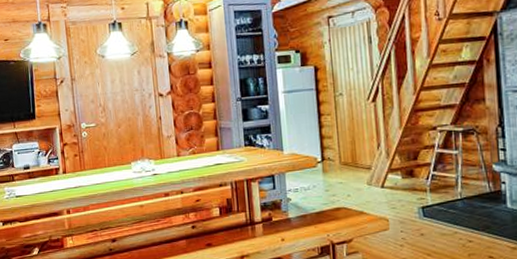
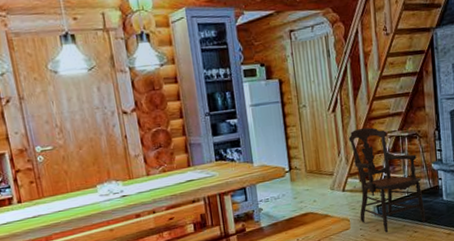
armchair: none [390,120,484,239] -> present [348,127,426,233]

